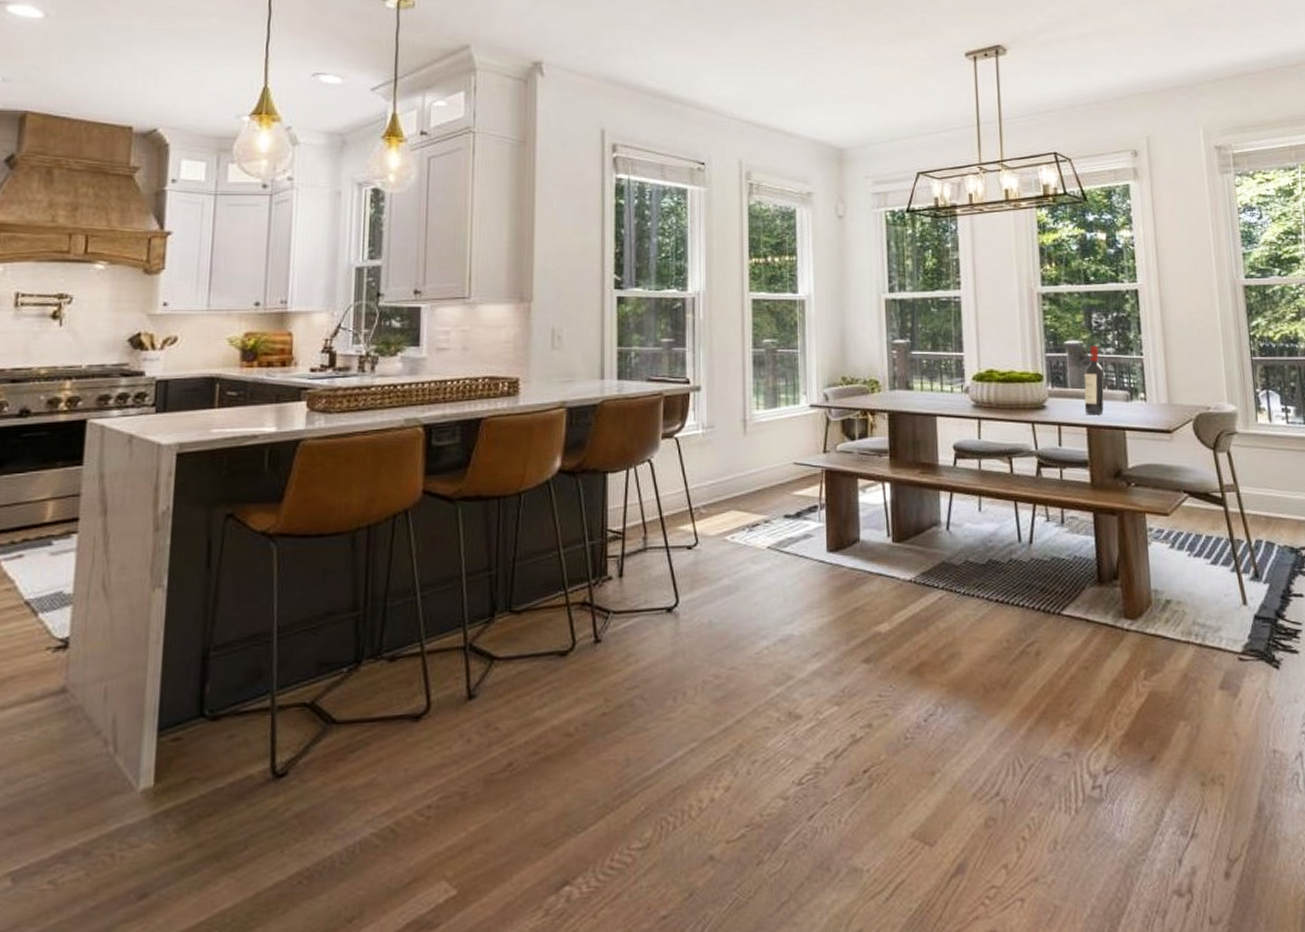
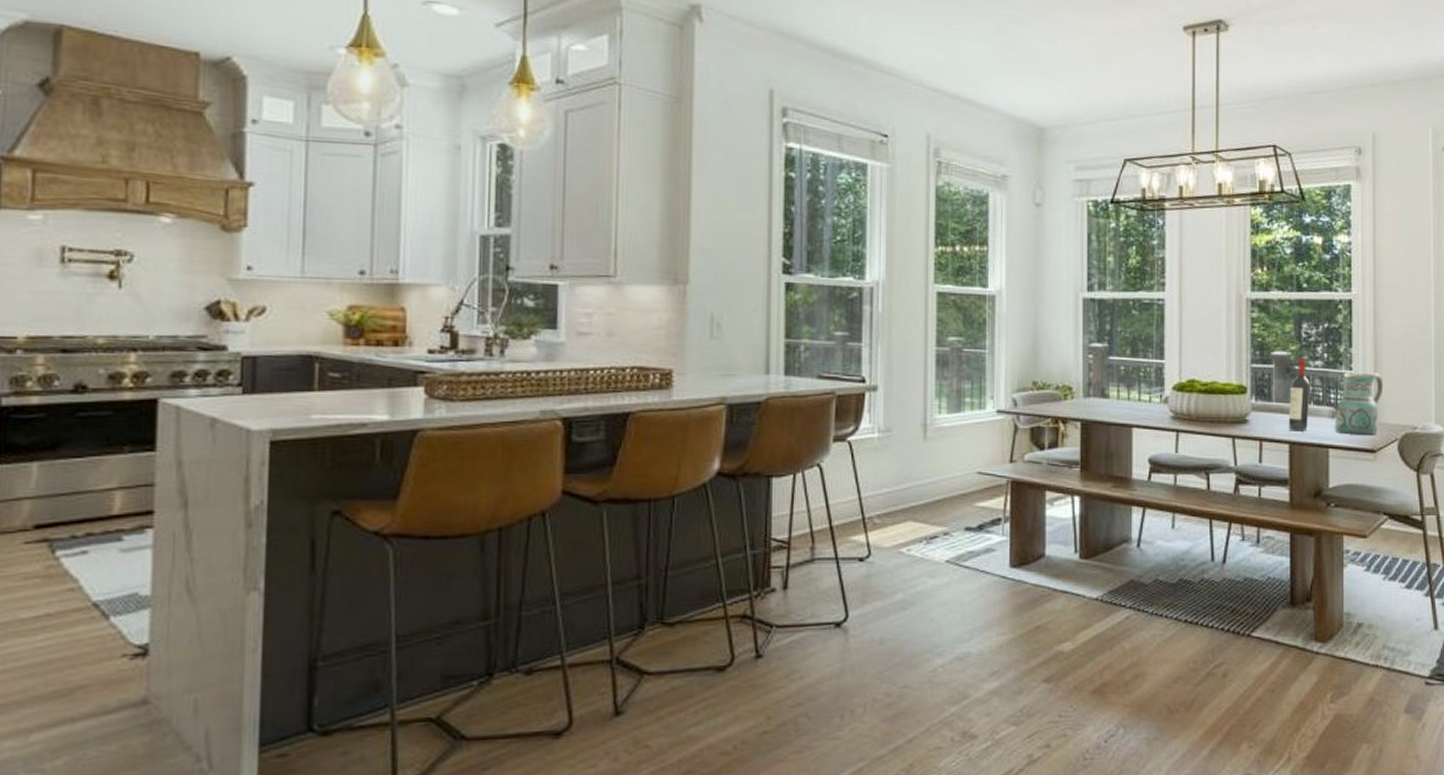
ceramic pitcher: none [1129,357,1175,417] -> present [1334,372,1384,435]

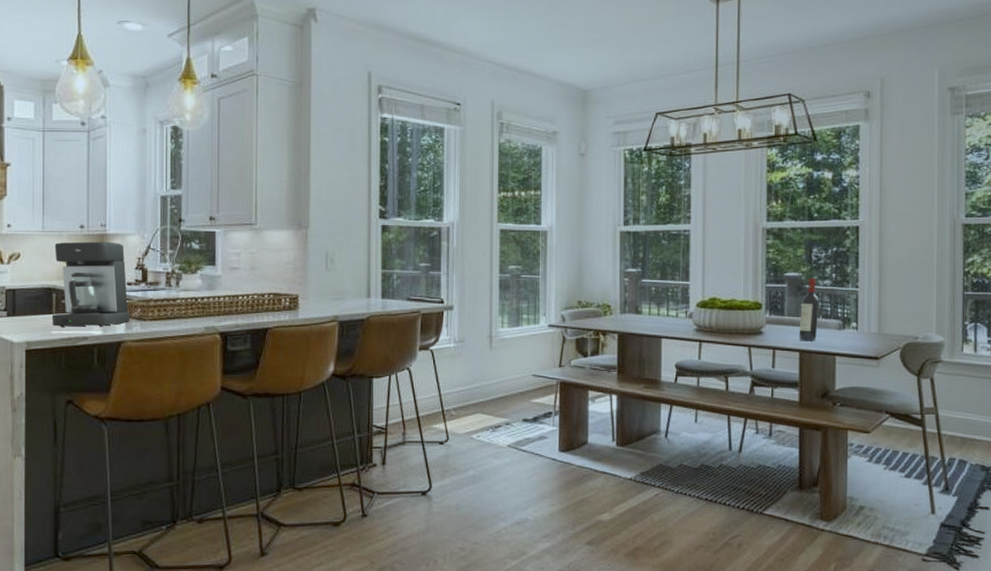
coffee maker: none [312,292,431,409] -> present [51,241,130,327]
ceramic pitcher: present [1334,372,1384,435] -> none [840,290,888,344]

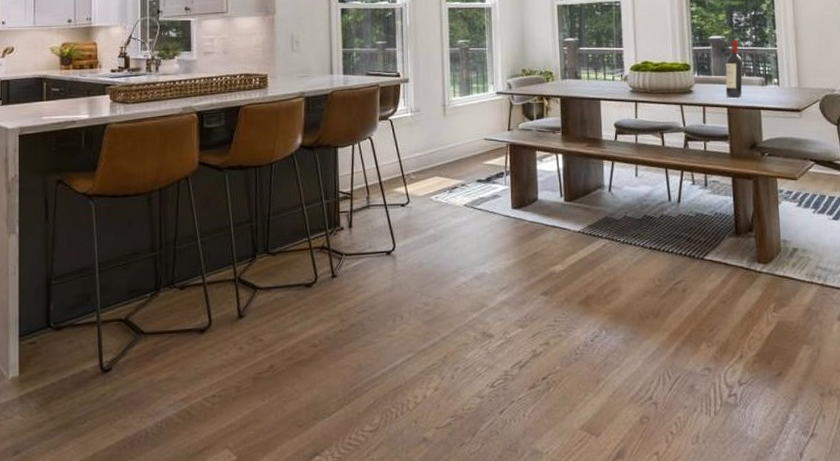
coffee maker: present [51,241,130,327] -> none [42,33,114,113]

